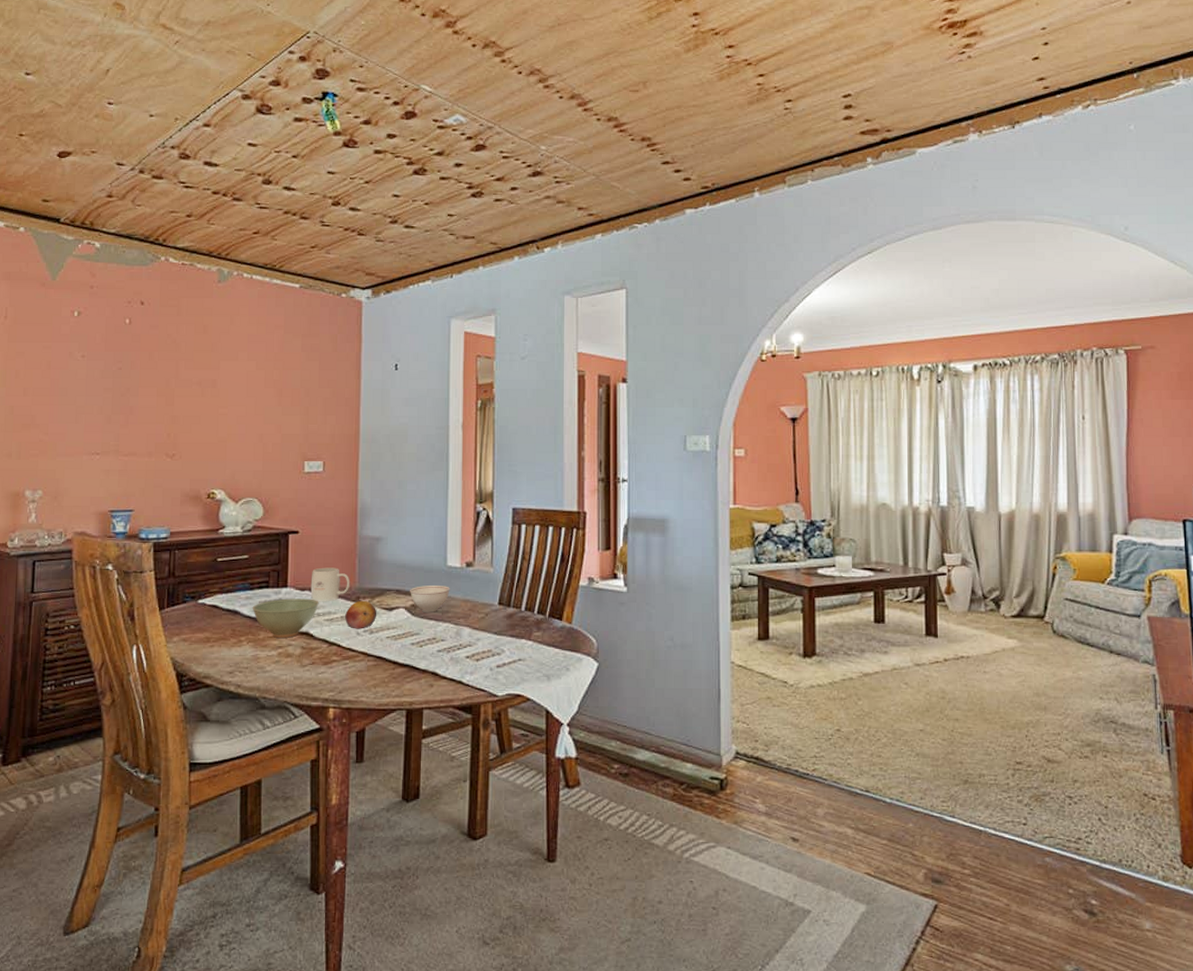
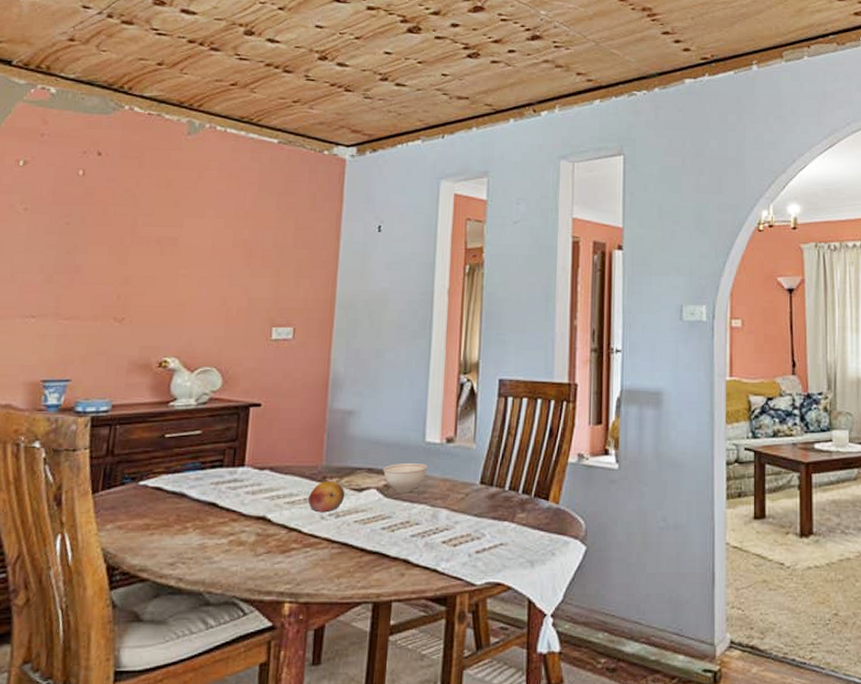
bowl: present [252,598,319,638] -> none [202,479,280,524]
mug: present [310,567,350,602] -> none [270,444,317,483]

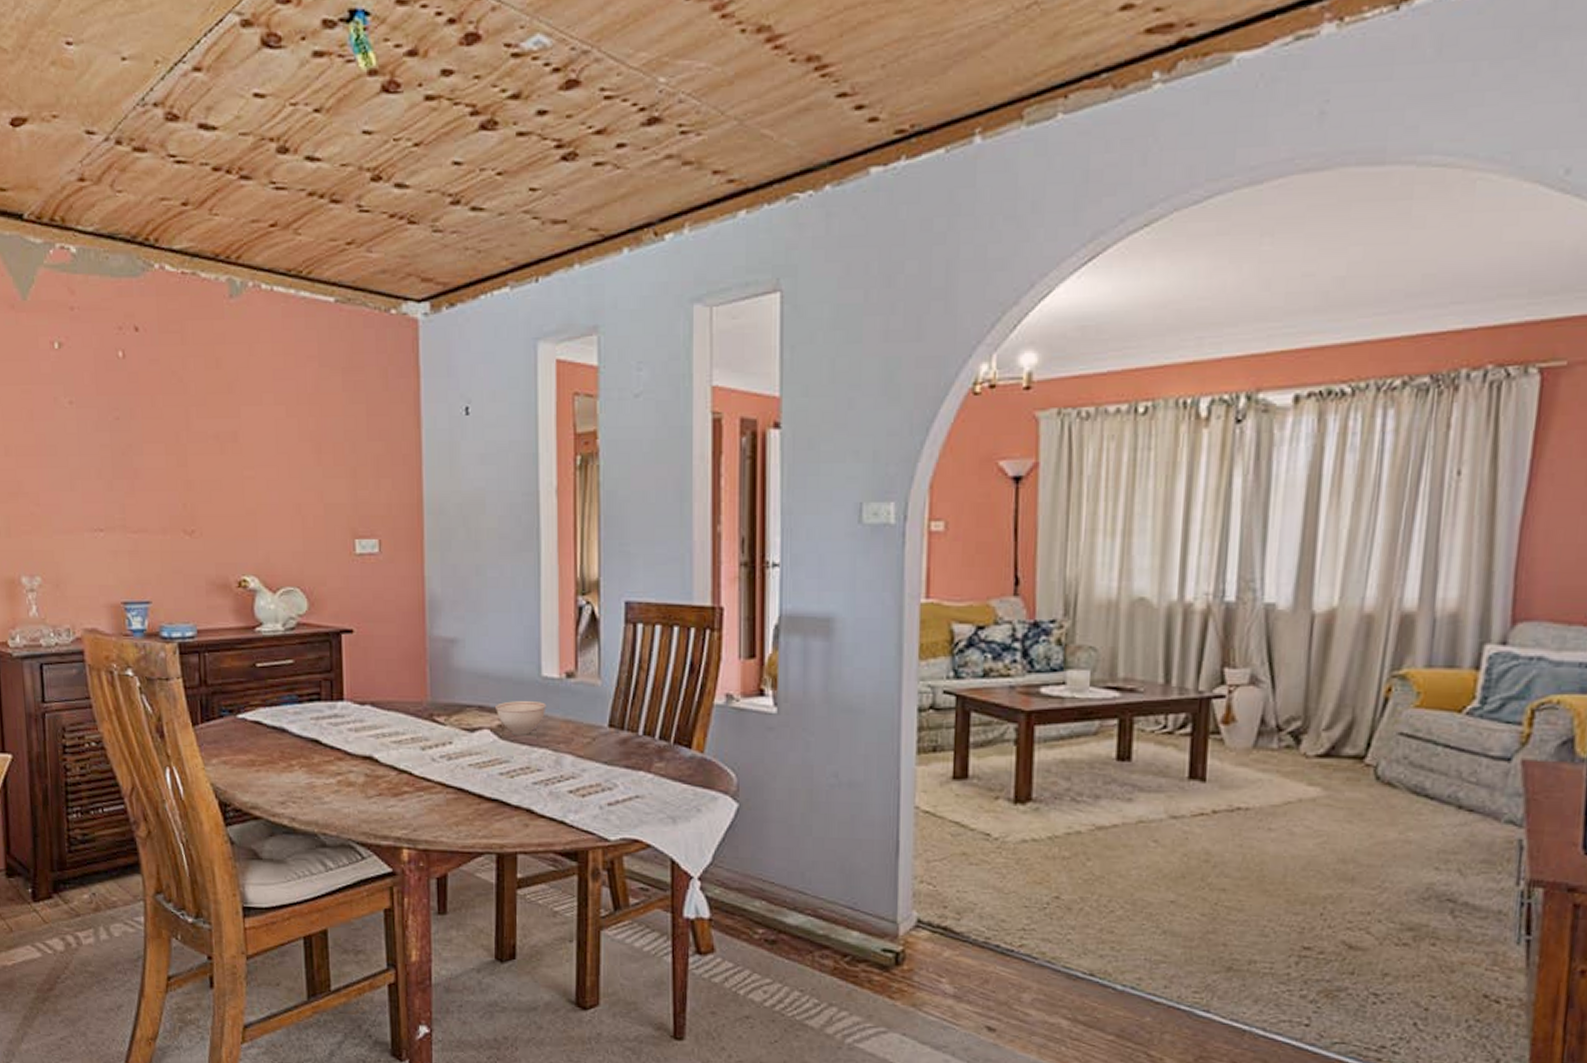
fruit: present [307,480,346,513] -> none [415,718,456,754]

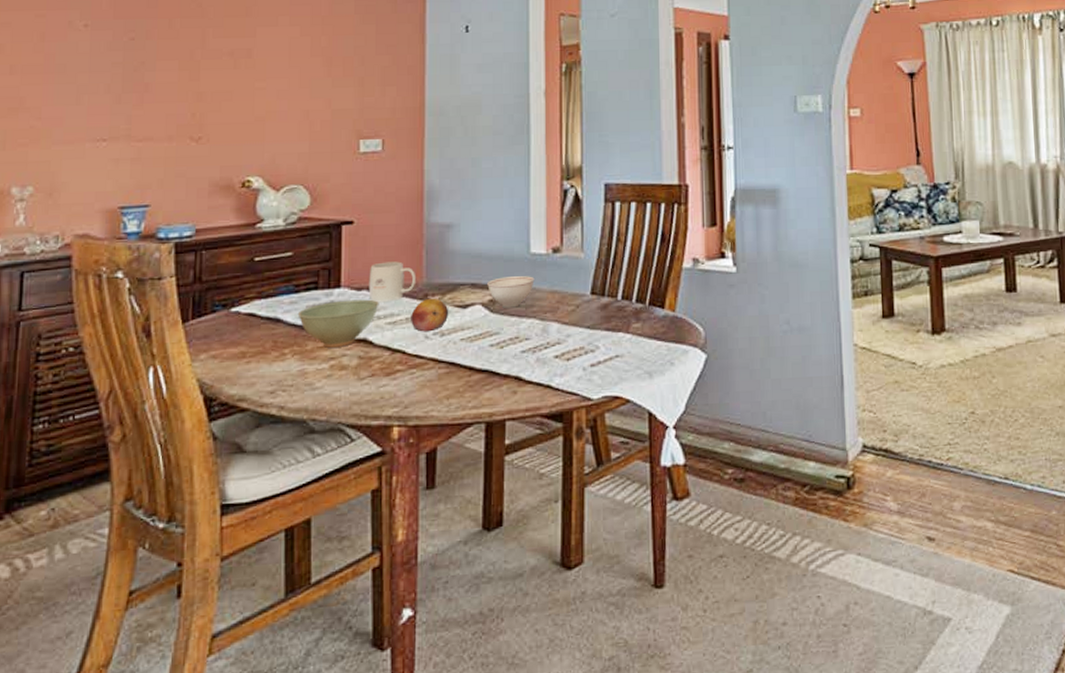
bowl: none [302,714,384,763] -> present [297,299,379,348]
mug: none [371,676,421,720] -> present [368,261,417,303]
fruit: none [415,718,456,754] -> present [410,298,449,332]

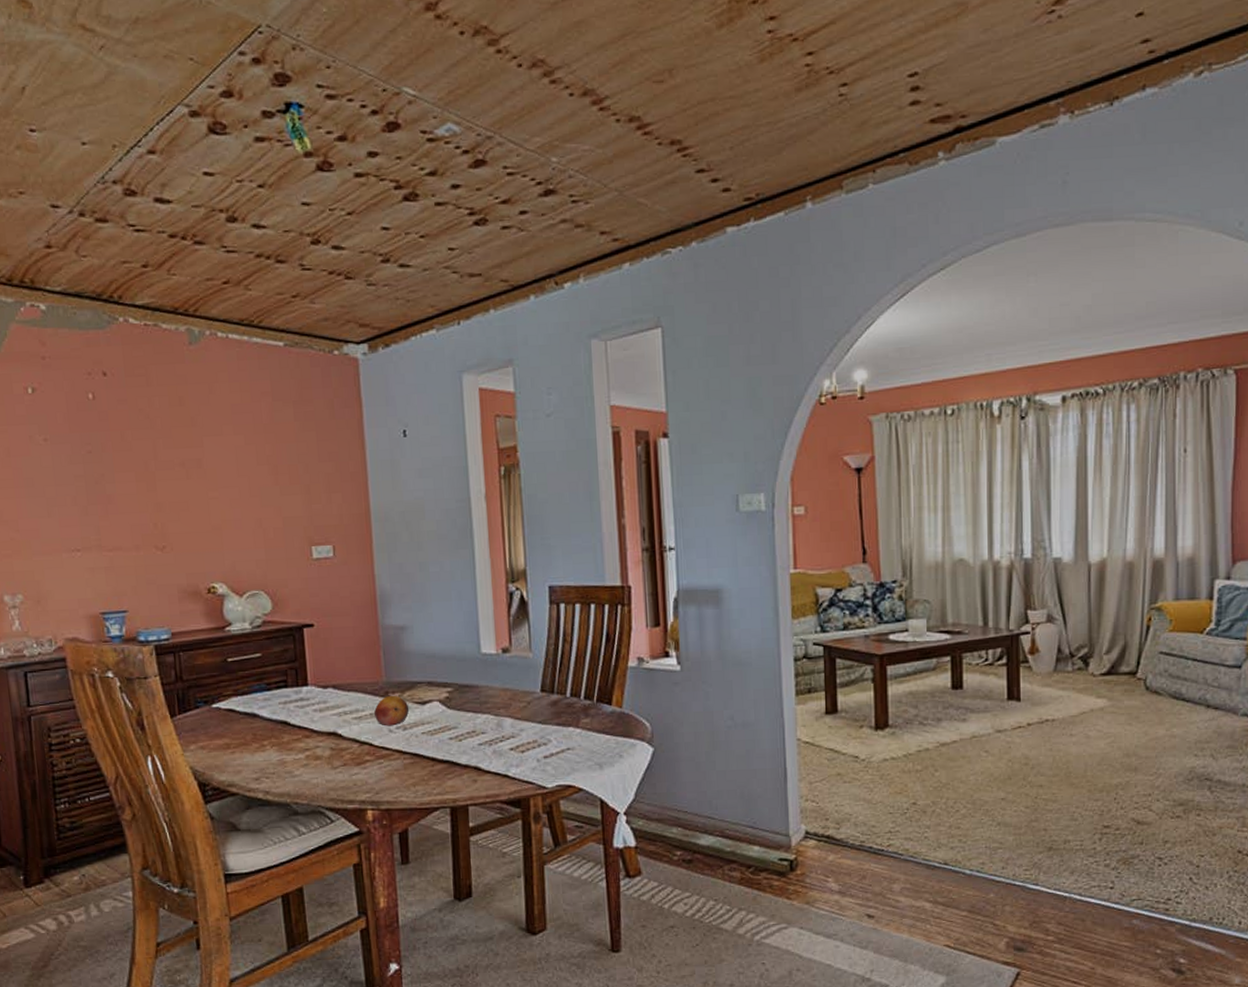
bowl: present [297,299,379,348] -> none [272,696,345,740]
mug: present [368,261,417,303] -> none [332,661,377,700]
bowl: present [487,276,535,309] -> none [443,675,487,706]

